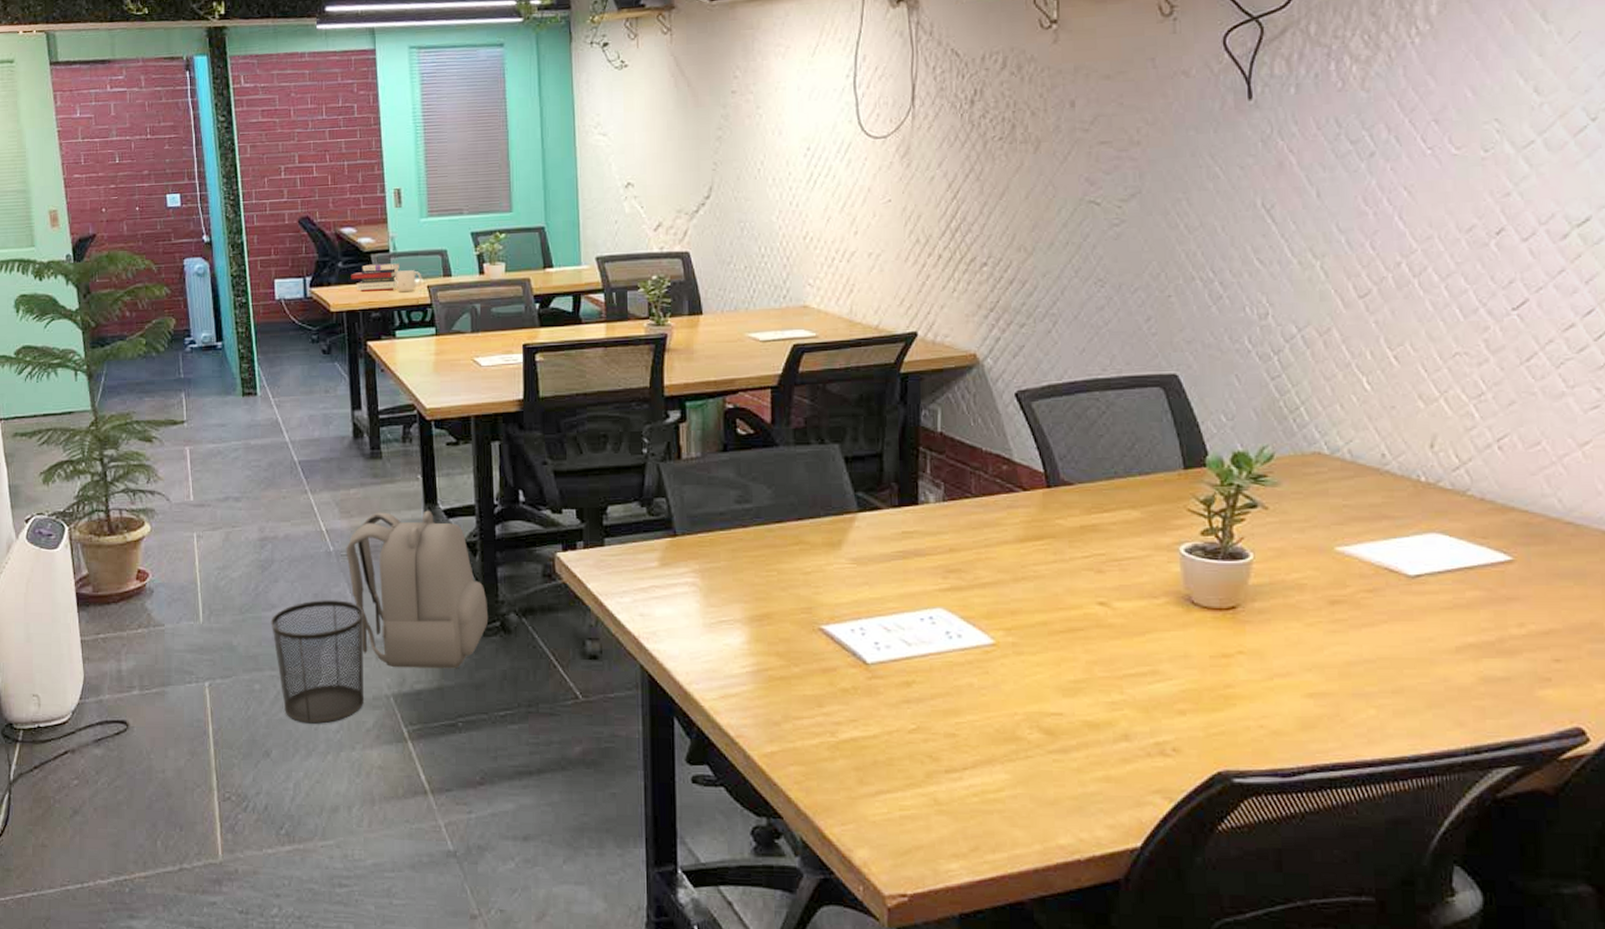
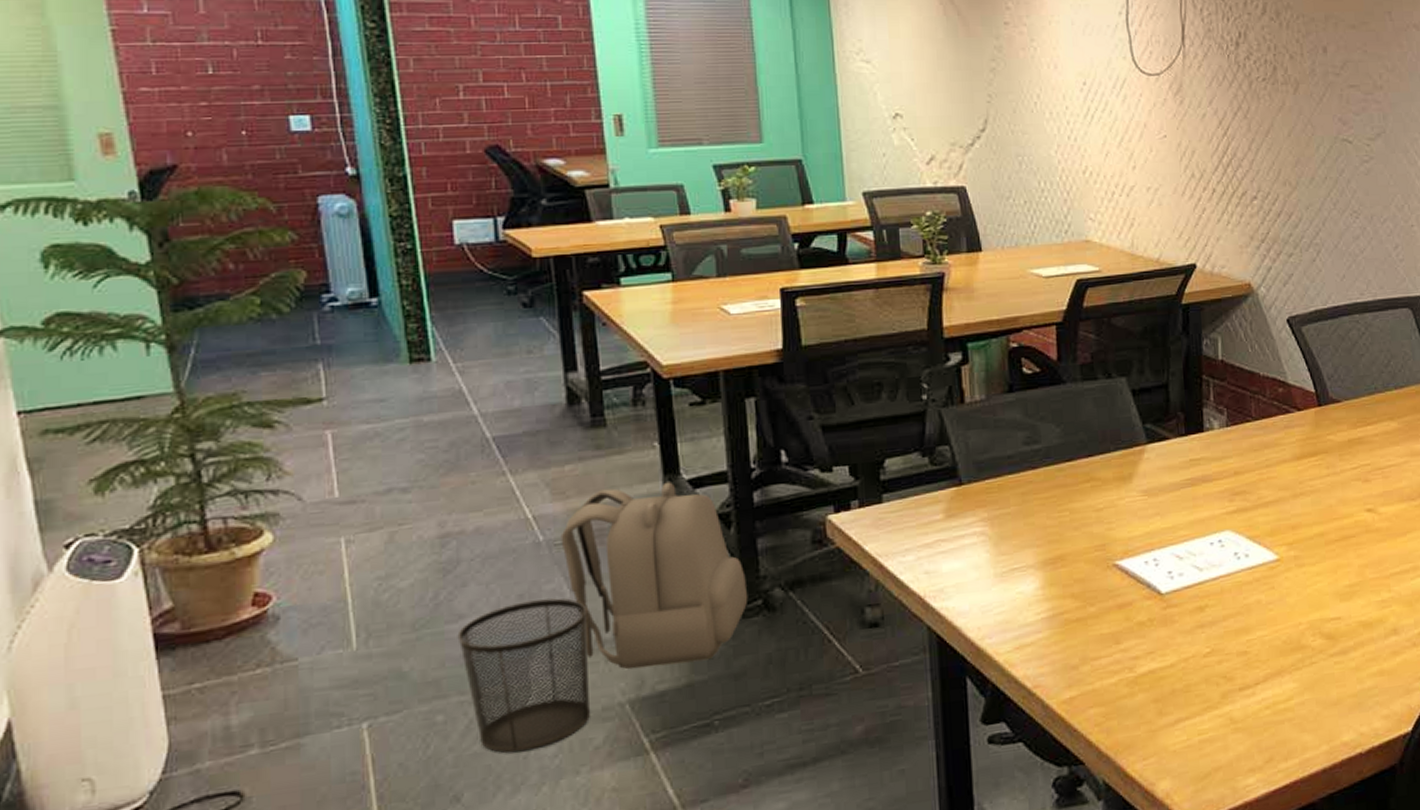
books: present [351,263,399,292] -> none [559,200,623,233]
mug: present [394,270,422,291] -> none [617,208,653,232]

